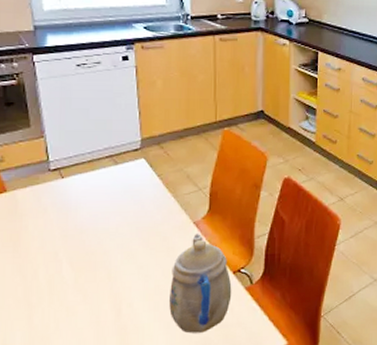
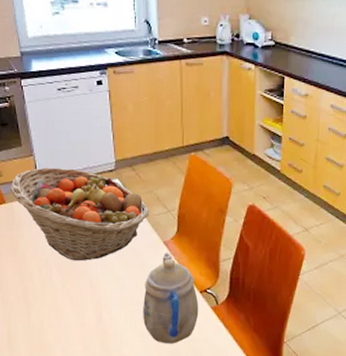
fruit basket: none [13,149,178,252] -> present [10,167,149,261]

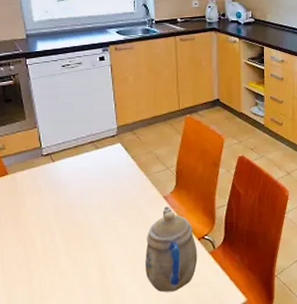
fruit basket: present [10,167,149,261] -> none [13,136,149,224]

